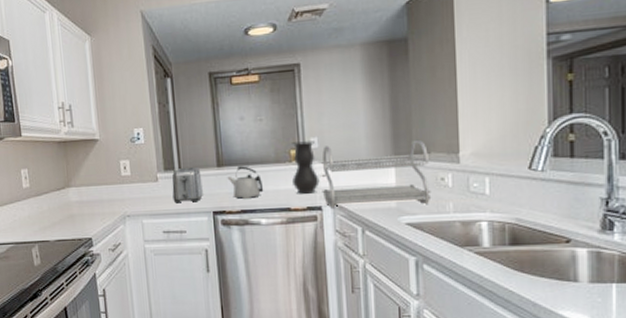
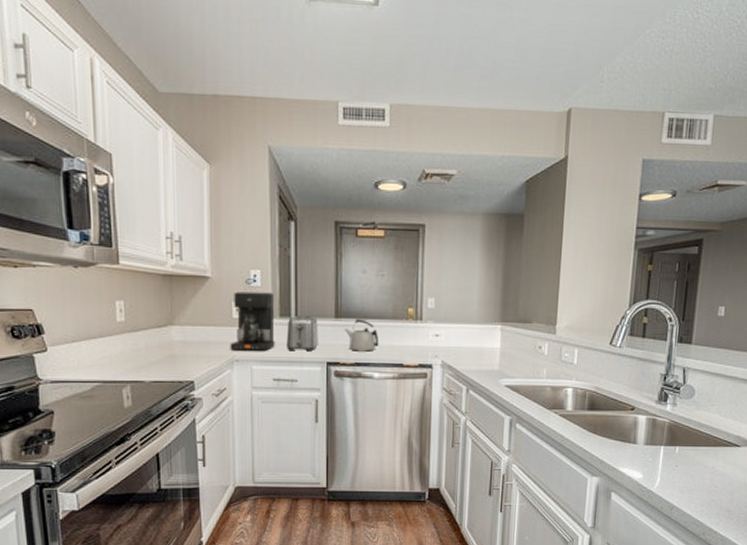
coffee maker: none [121,148,162,206] -> present [230,291,275,351]
vase: present [292,141,320,194] -> none [407,300,433,352]
dish rack: present [320,139,432,208] -> none [434,307,532,369]

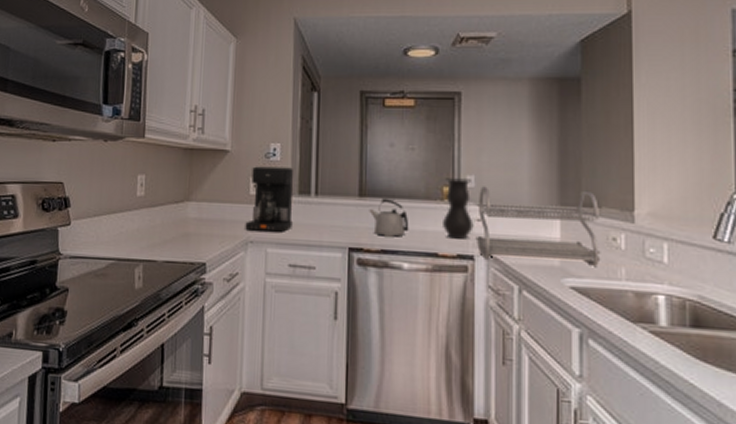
toaster: present [286,316,318,352] -> none [305,194,340,235]
vase: none [407,300,433,352] -> present [443,178,474,239]
dish rack: none [434,307,532,369] -> present [475,186,601,266]

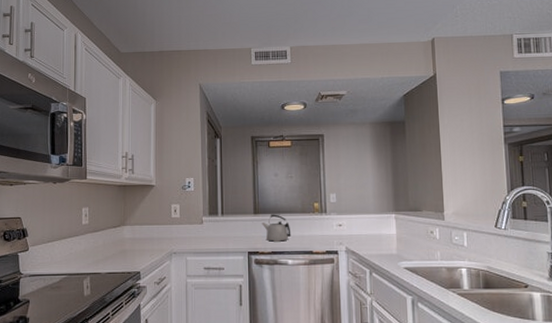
coffee maker: present [245,166,293,232] -> none [169,195,205,244]
vase: present [443,178,474,239] -> none [315,196,337,240]
dish rack: present [475,186,601,266] -> none [337,200,424,253]

